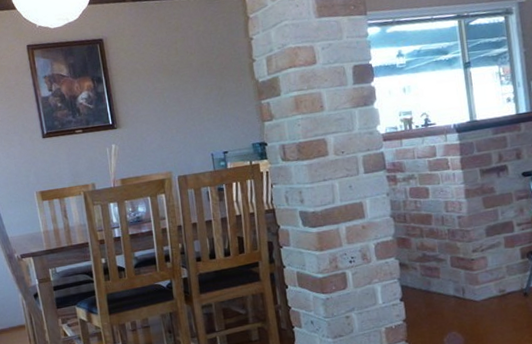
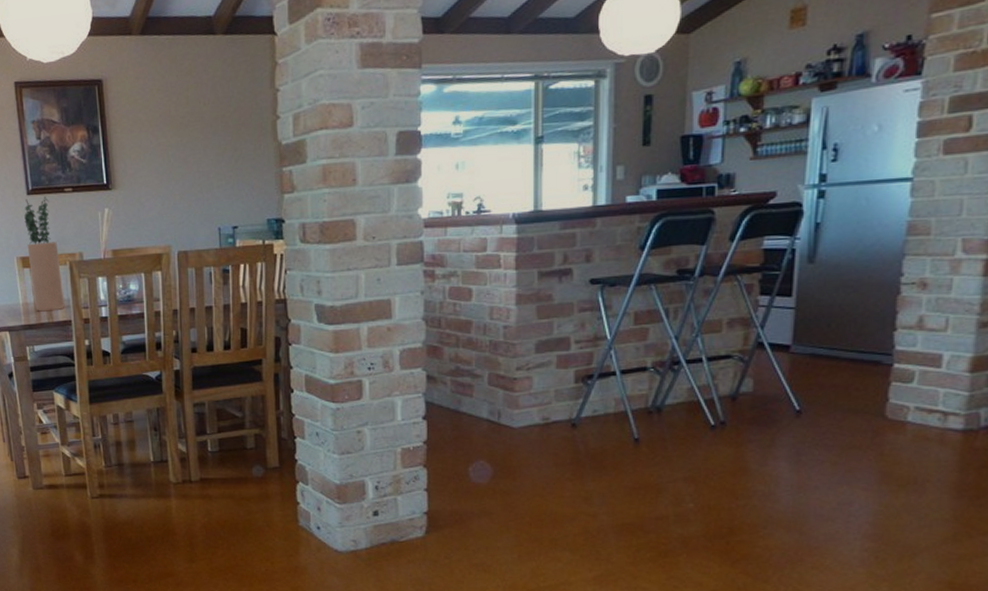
vase: none [41,138,82,238] -> present [24,196,65,312]

